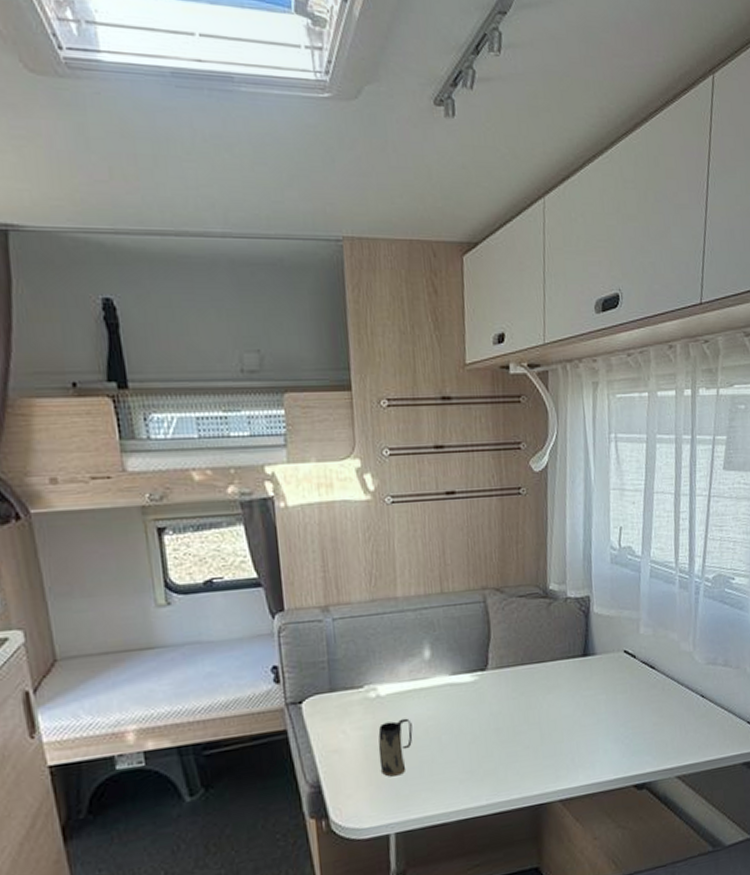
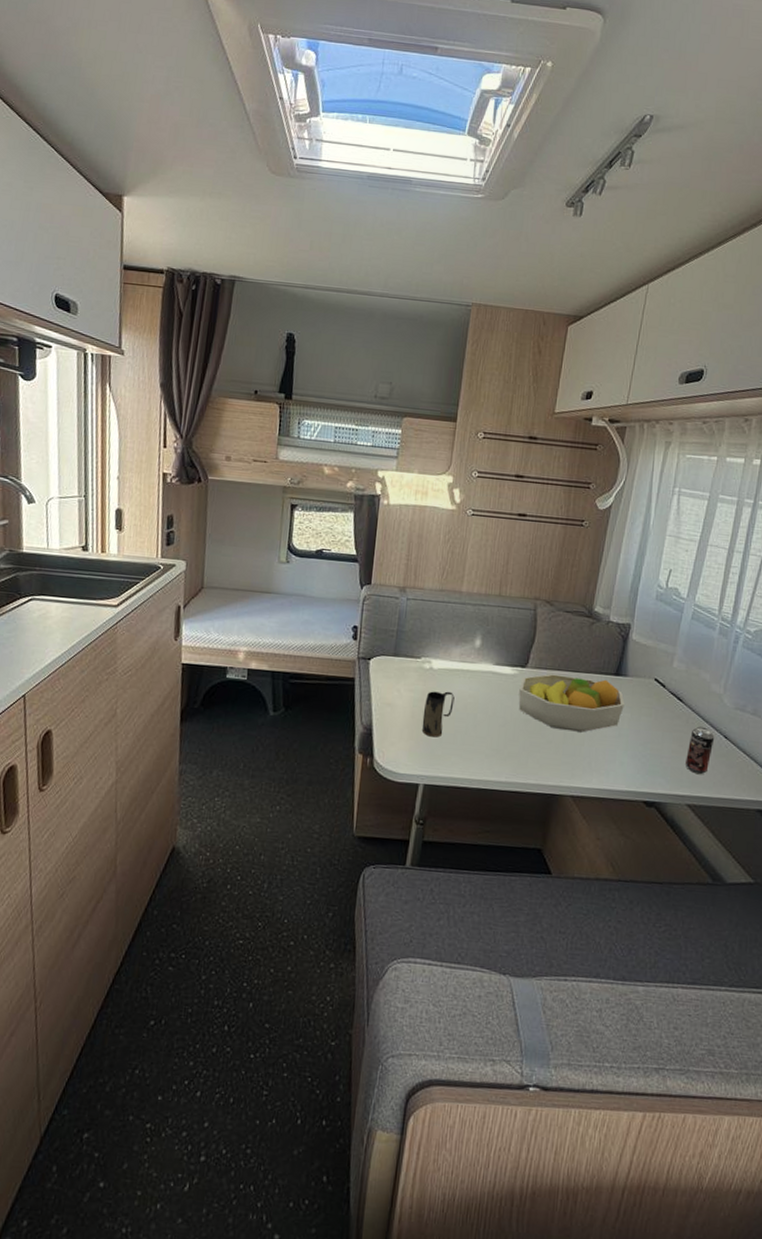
fruit bowl: none [483,663,598,732] -> present [518,674,625,733]
beverage can: none [668,690,693,743] -> present [686,726,715,775]

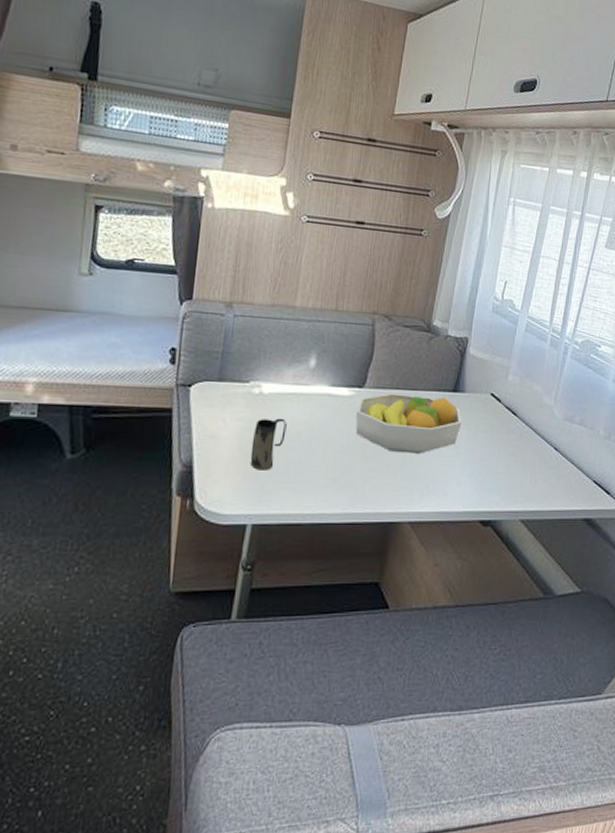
beverage can: present [686,726,715,775] -> none [519,439,546,489]

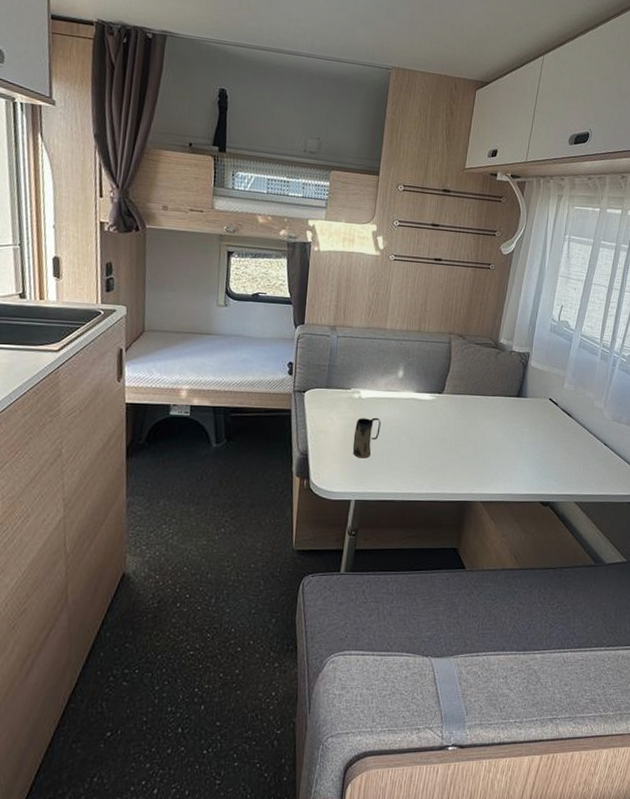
fruit bowl: present [356,393,462,454] -> none [436,398,525,447]

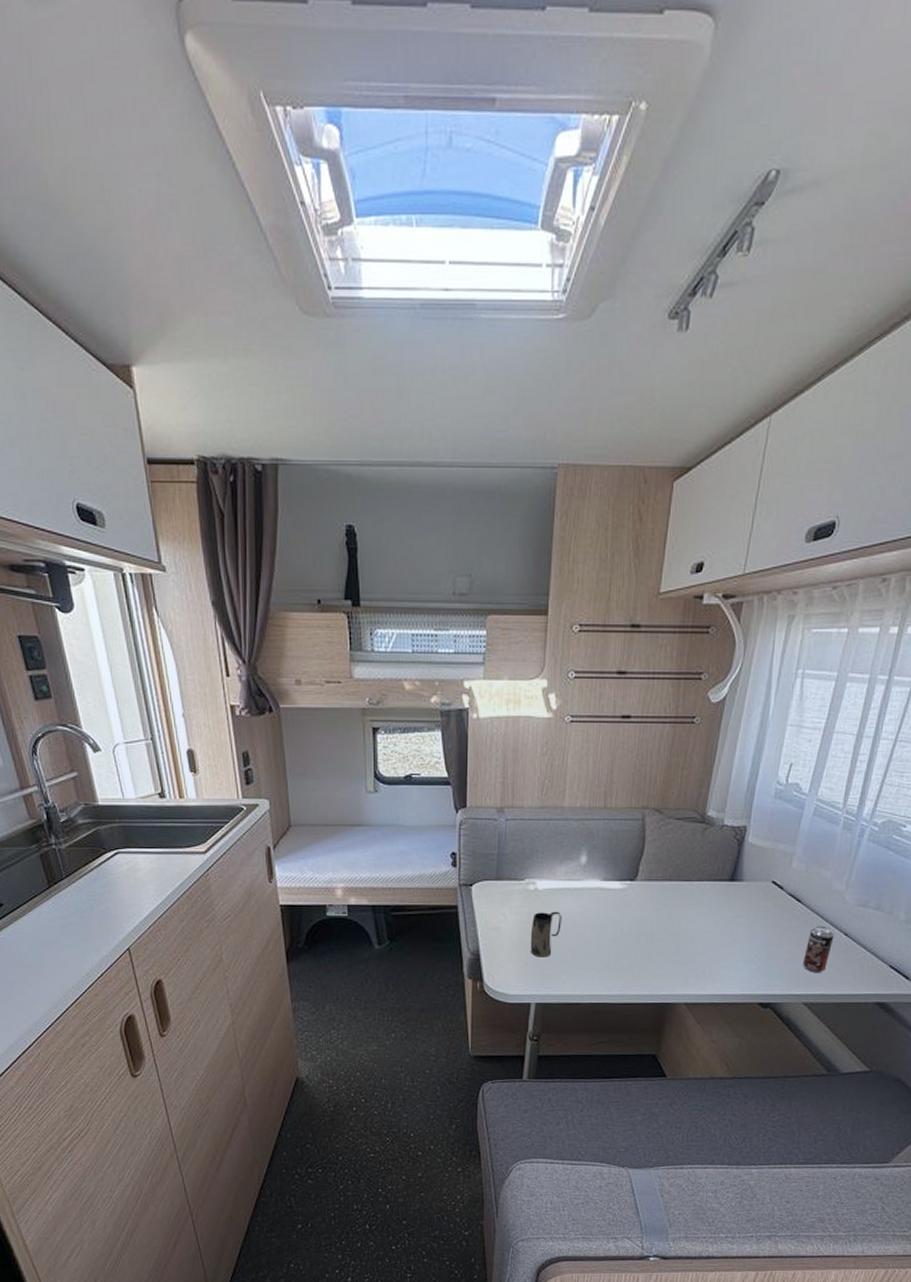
beverage can: none [574,436,597,477] -> present [803,925,835,974]

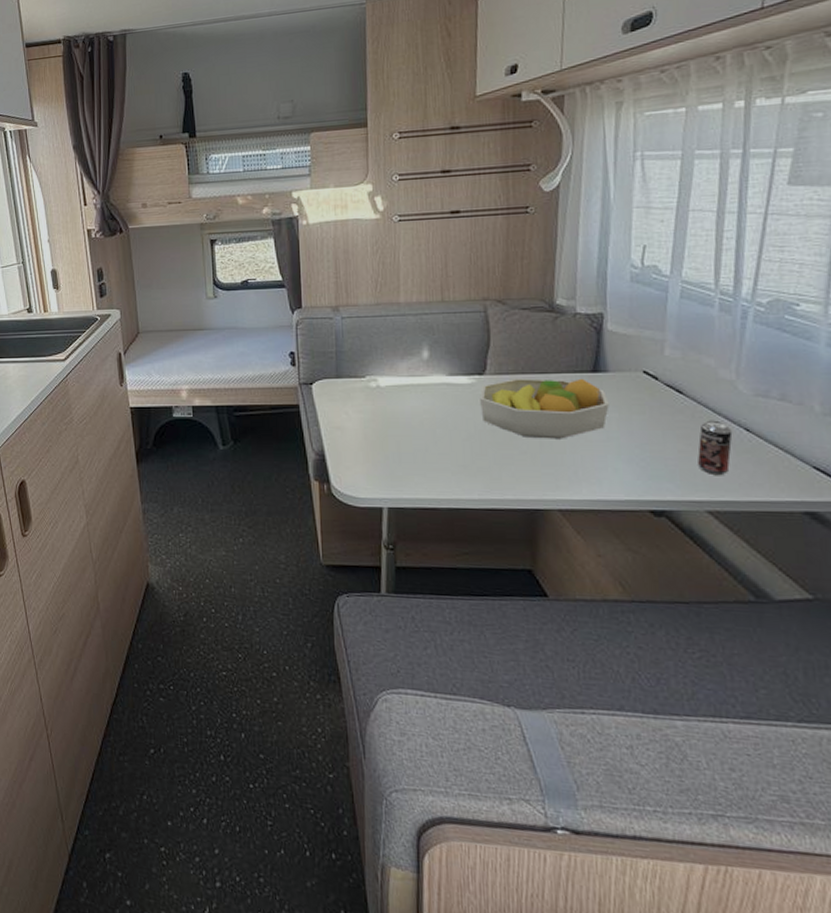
mug: present [530,911,562,957] -> none [376,409,409,458]
fruit bowl: none [628,885,740,941] -> present [480,378,609,439]

